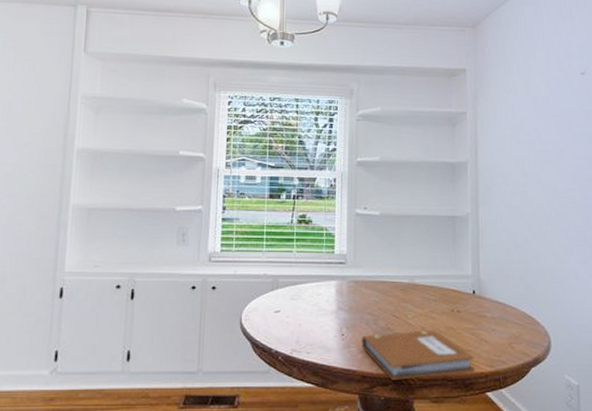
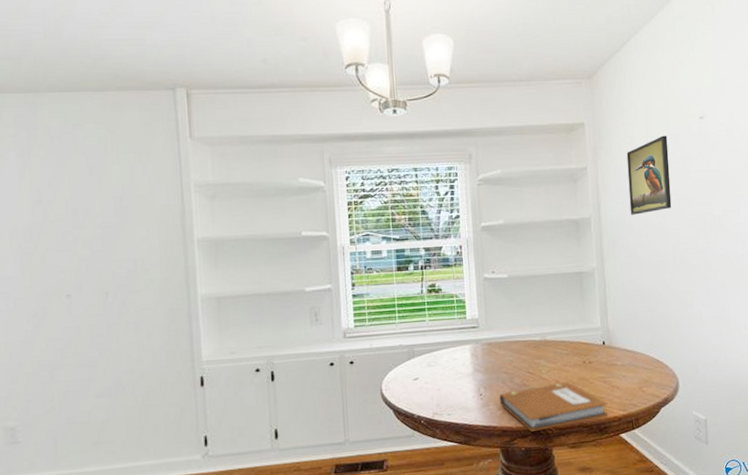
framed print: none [506,87,550,163] -> present [626,135,672,215]

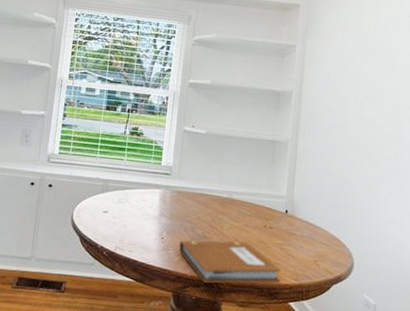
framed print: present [626,135,672,215] -> none [330,27,377,97]

